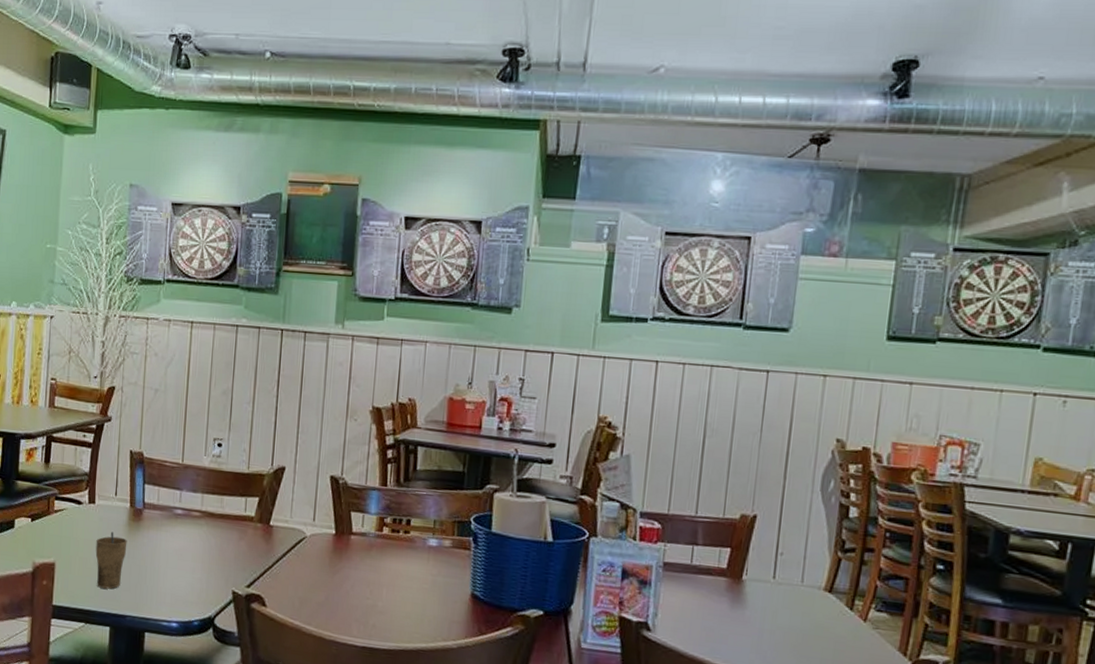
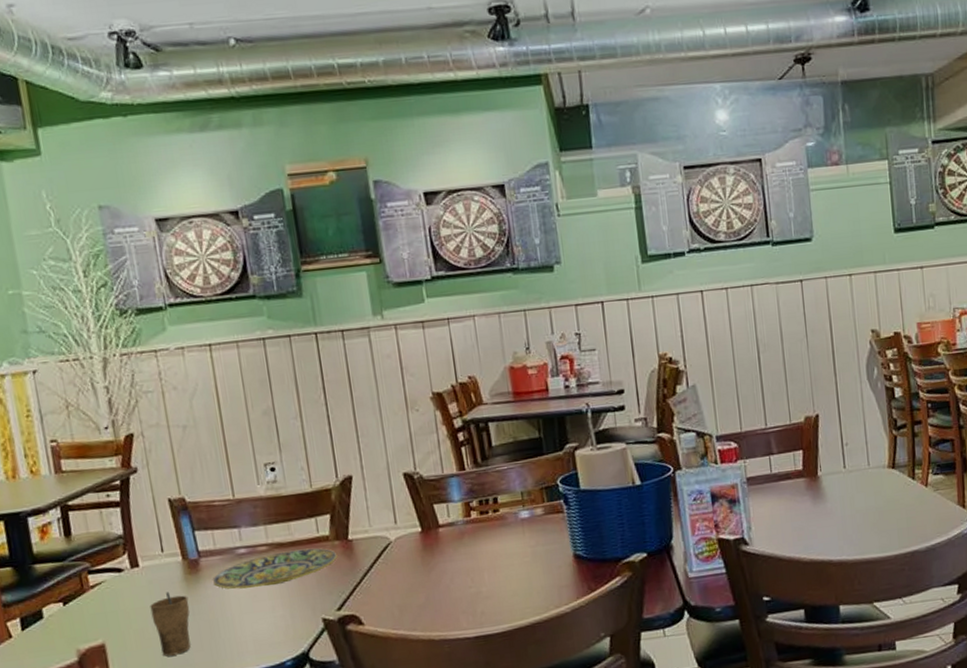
plate: none [149,520,258,550] -> present [212,548,338,589]

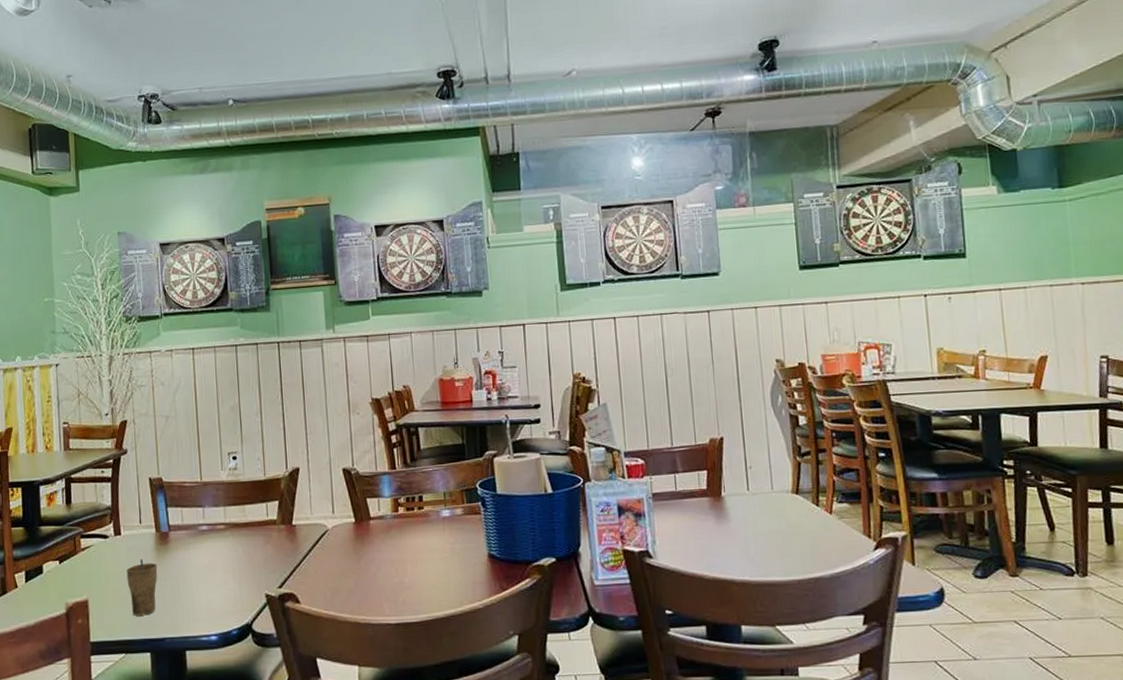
plate: present [212,548,338,589] -> none [178,530,283,561]

